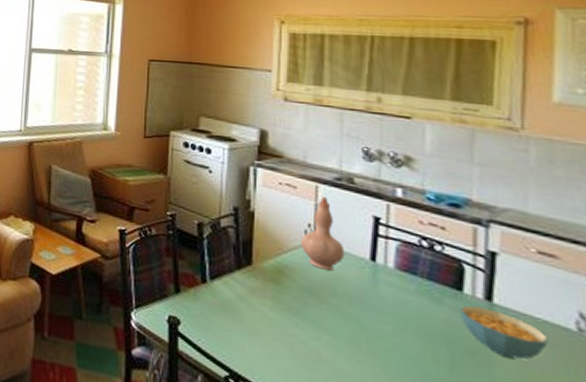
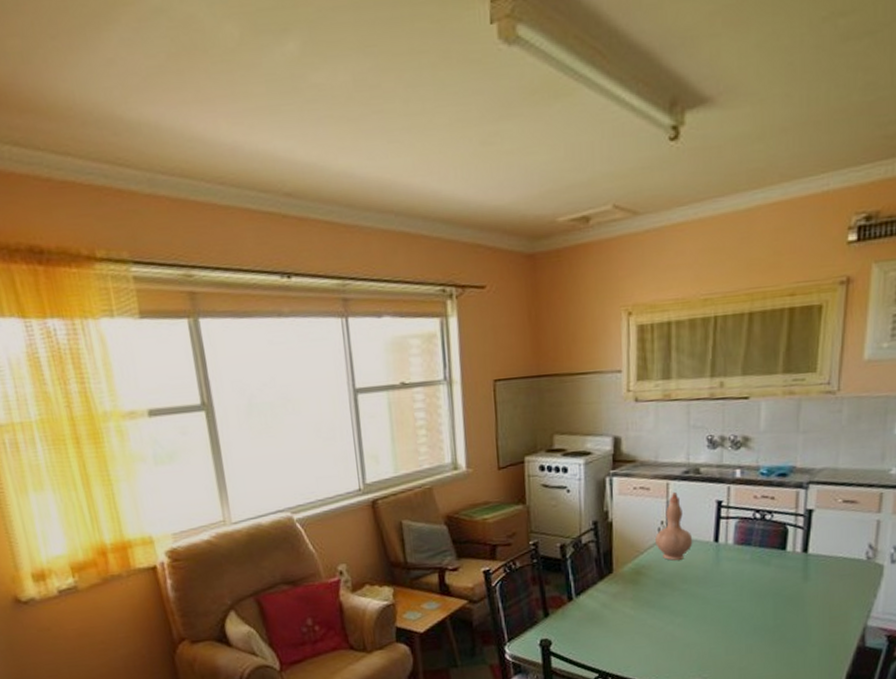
cereal bowl: present [459,305,548,360] -> none [783,559,846,596]

